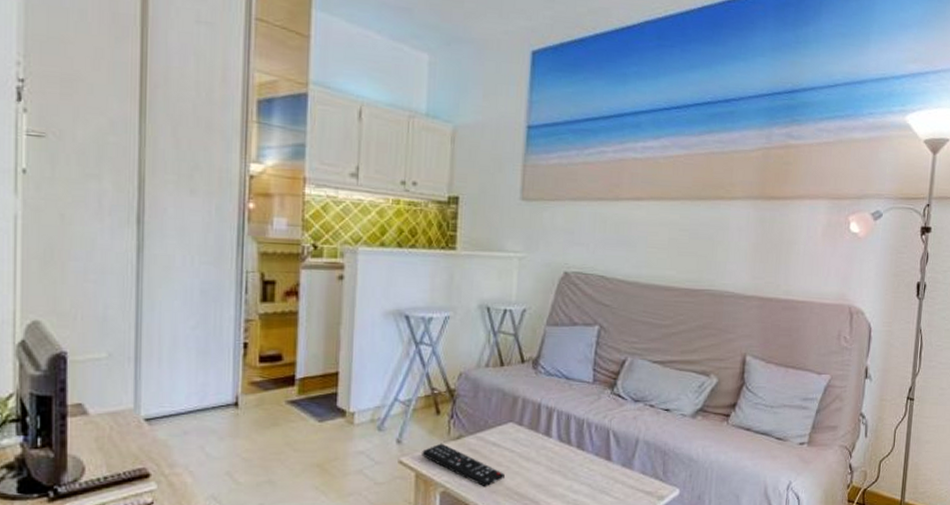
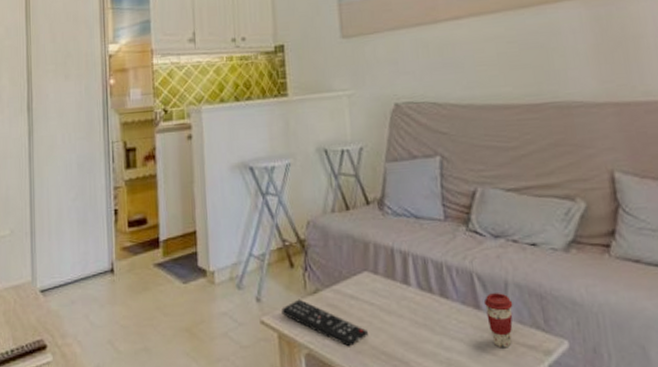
coffee cup: none [614,448,640,493] -> present [483,293,513,348]

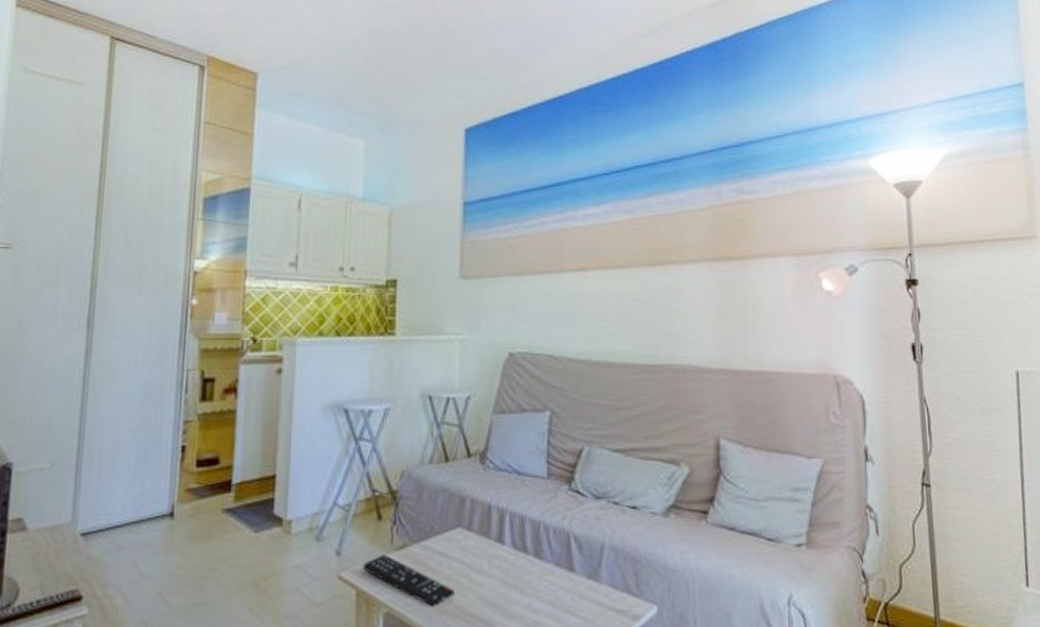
coffee cup: present [483,293,513,348] -> none [578,555,607,612]

